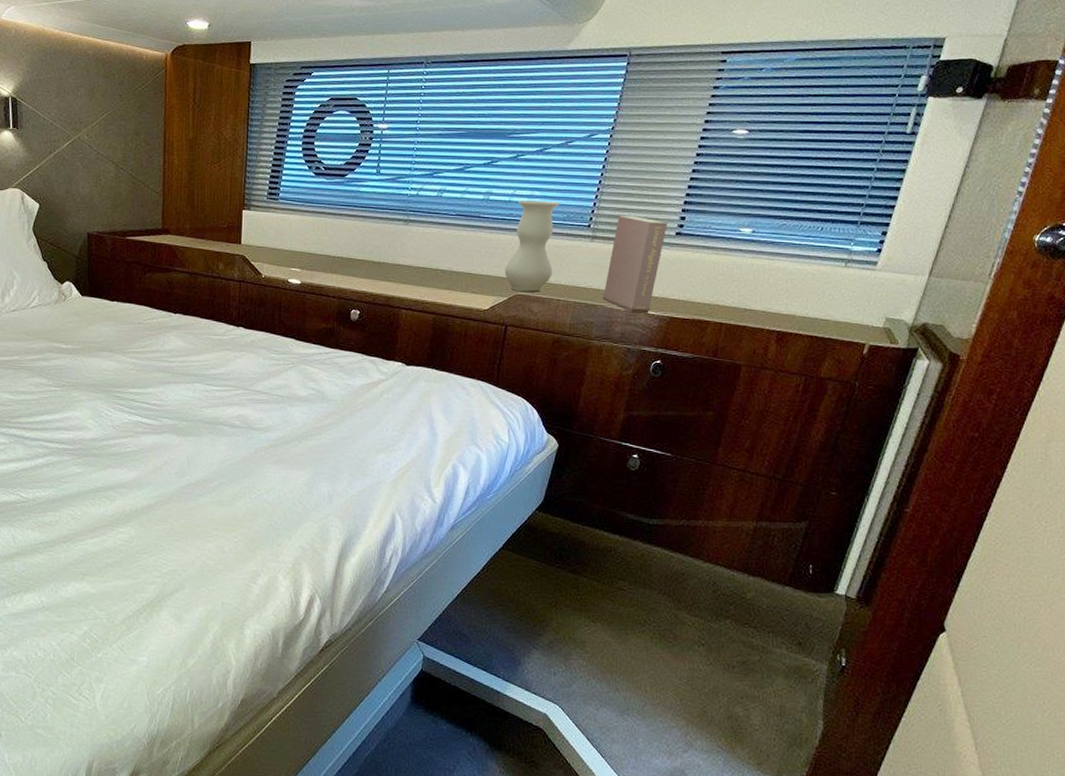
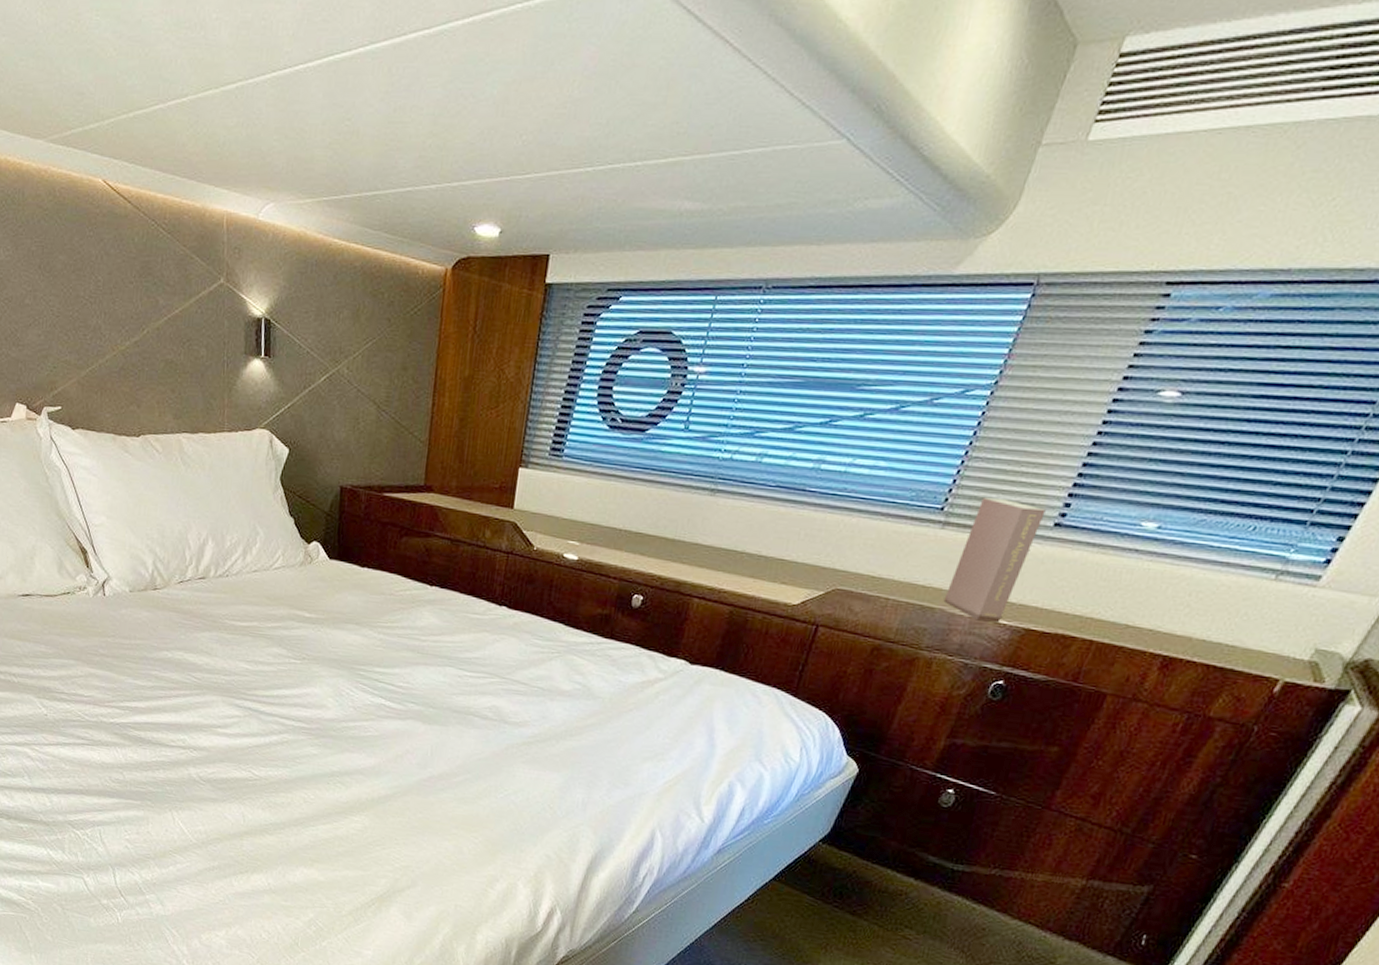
vase: present [505,200,560,293] -> none [825,472,910,588]

